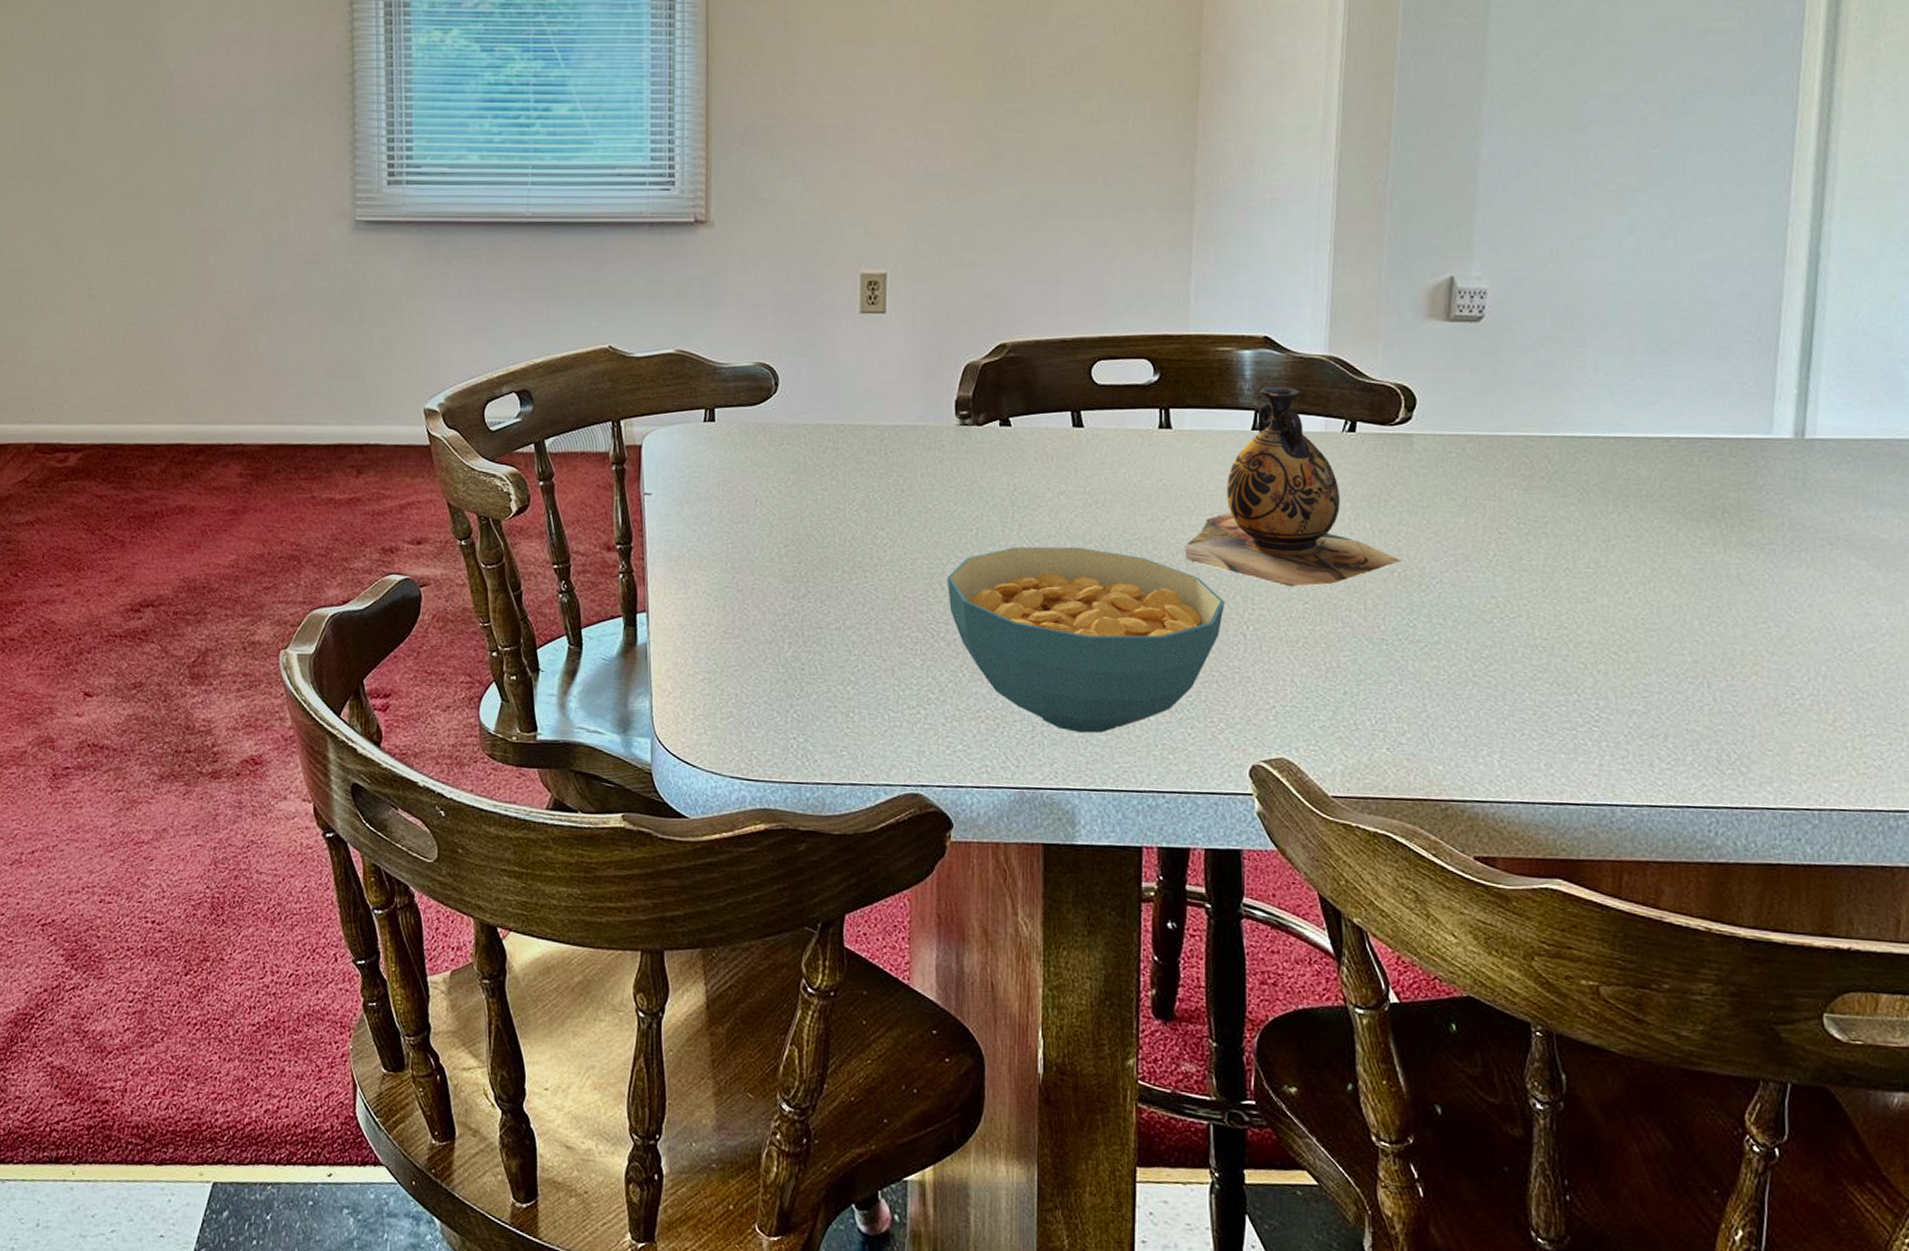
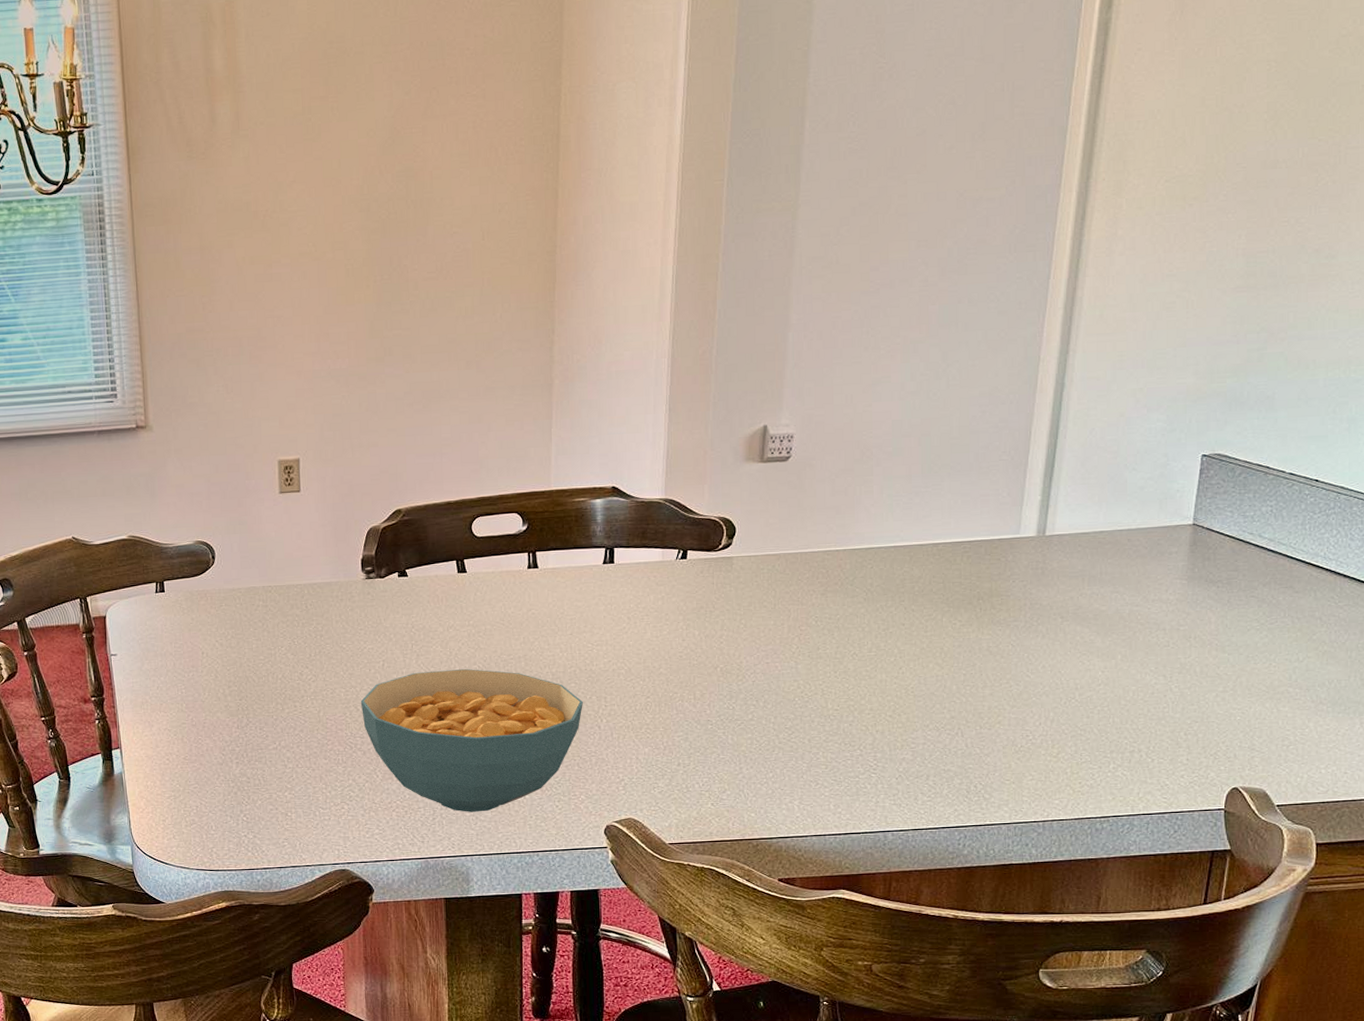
vase: present [1185,386,1401,587] -> none [551,527,723,686]

